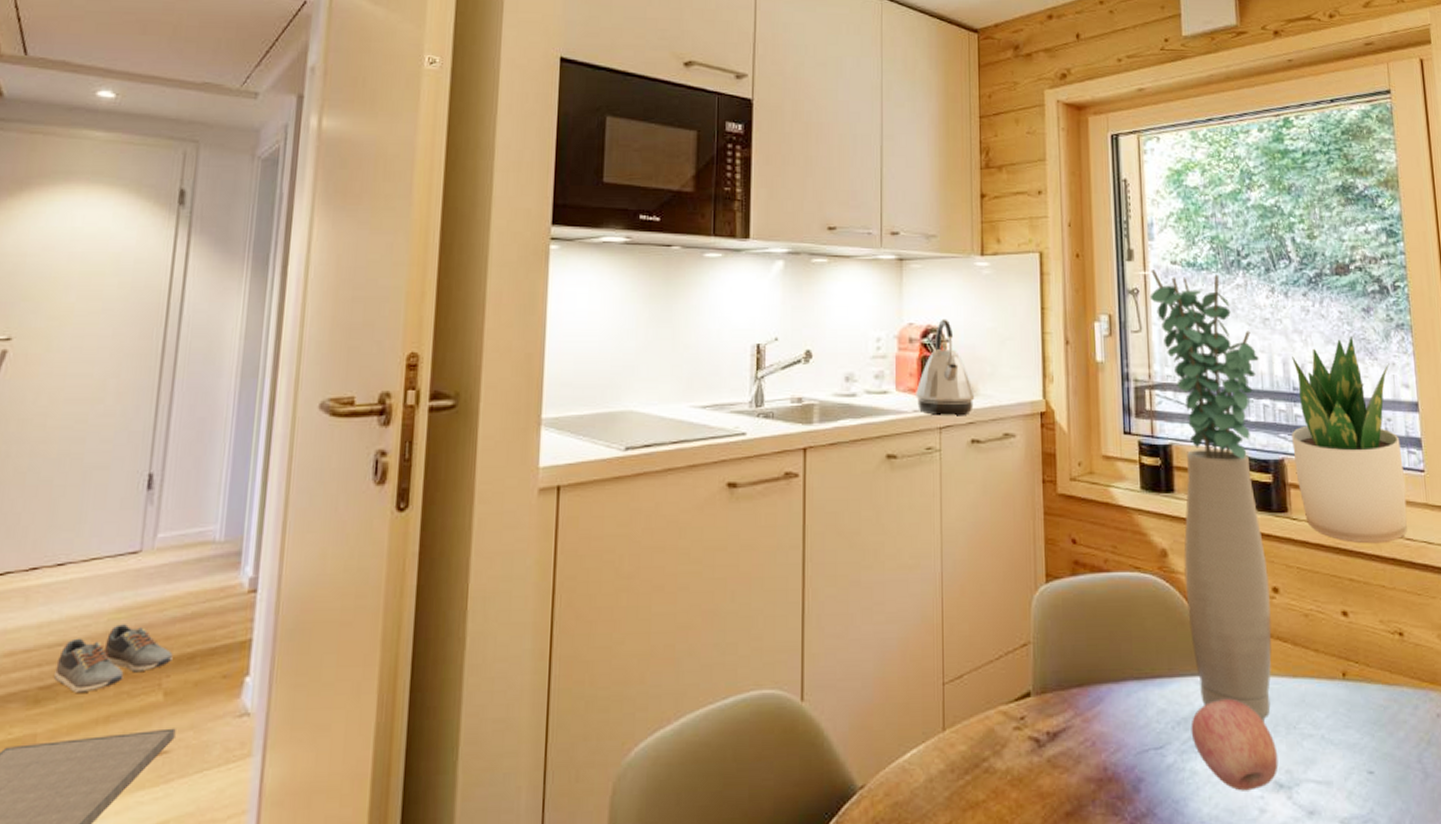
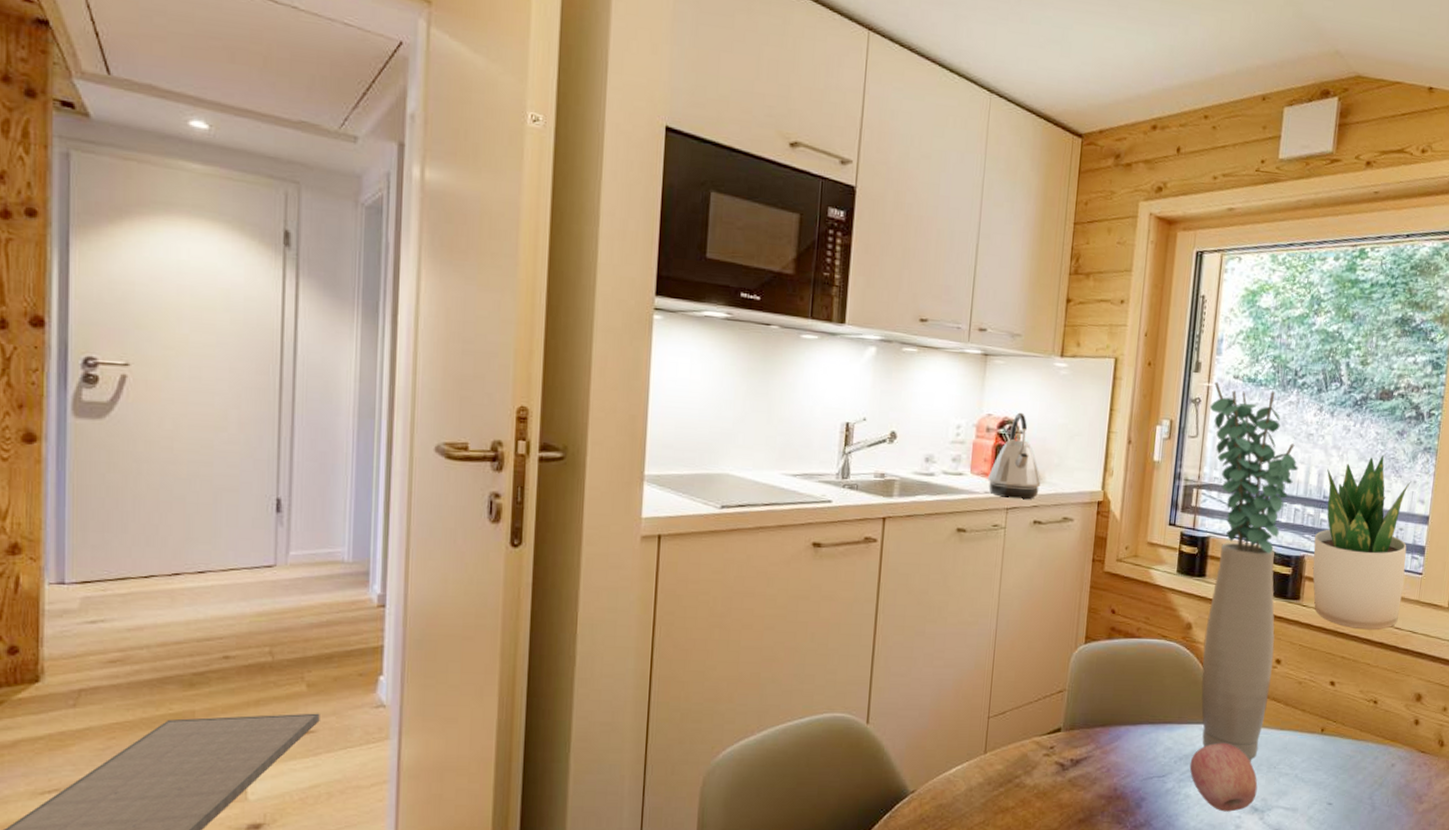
shoe: present [54,624,173,692] -> none [206,626,312,680]

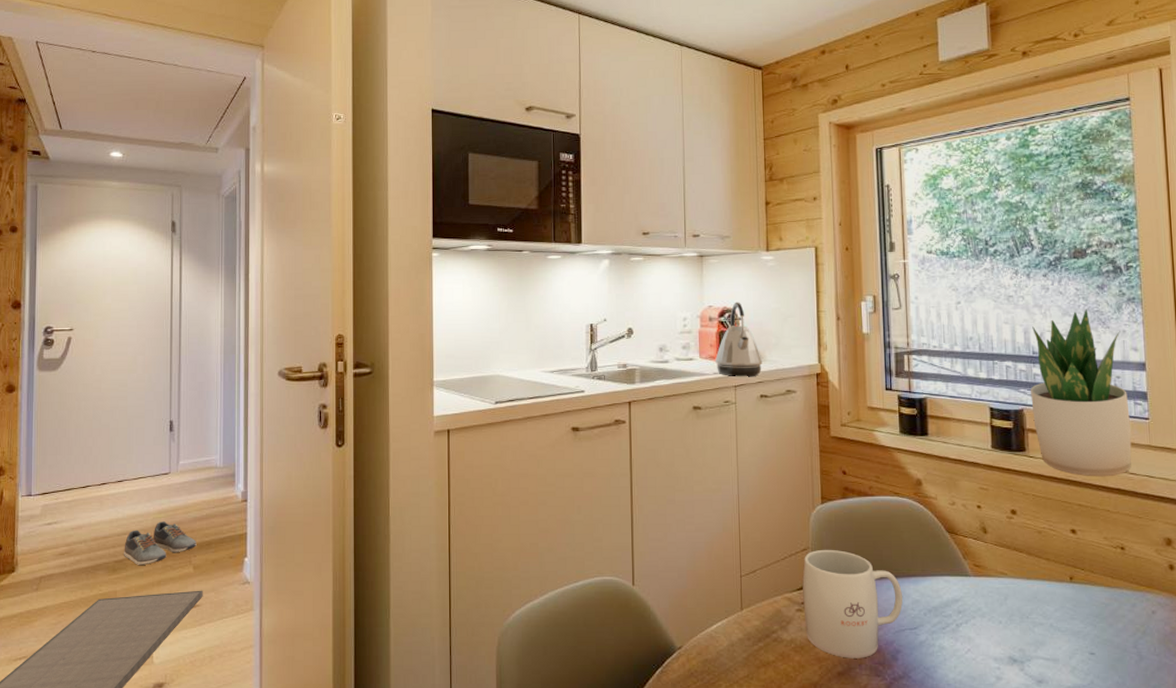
shoe: none [206,626,312,680] -> present [124,521,197,565]
mug: none [1051,692,1156,806] -> present [802,549,903,658]
fruit: present [1189,742,1258,812] -> none [940,593,1013,663]
vase: present [1201,382,1298,762] -> none [908,258,1010,613]

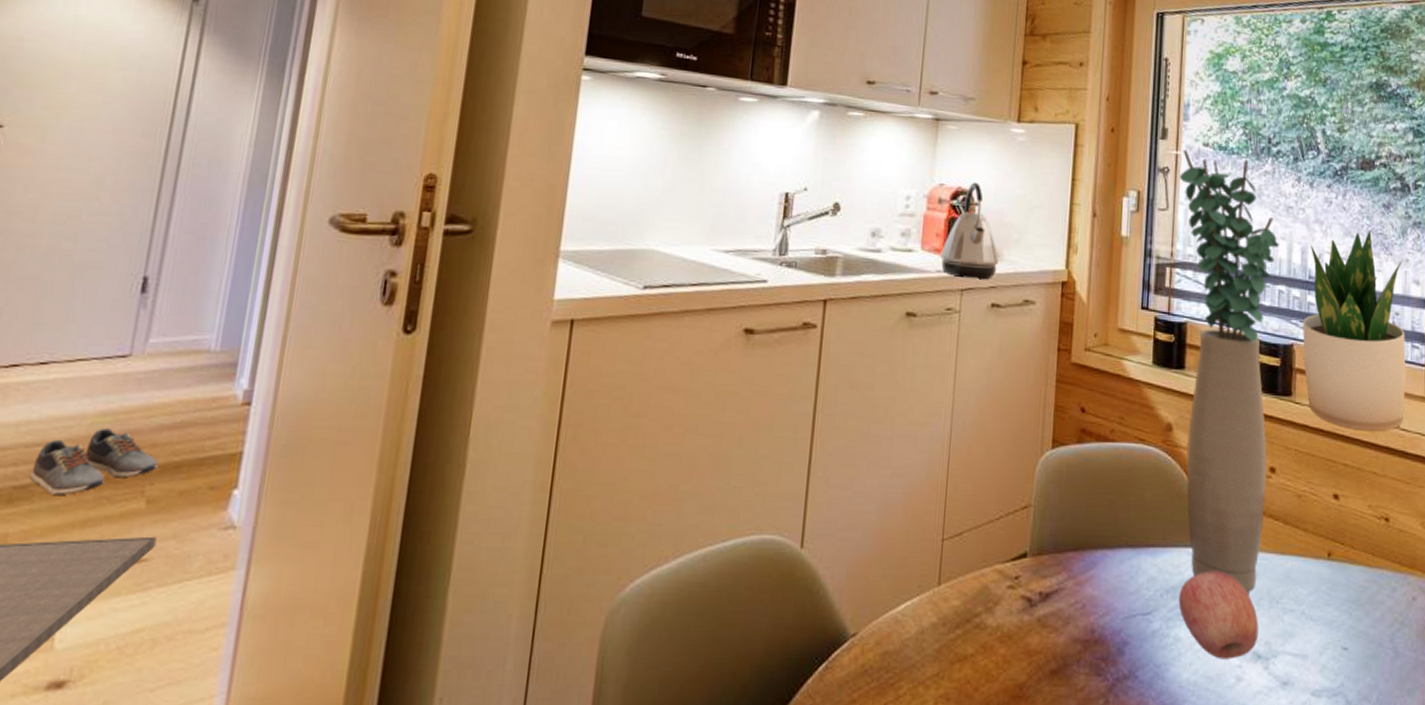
mug: present [802,549,903,658] -> none [1016,507,1137,652]
vase: none [908,258,1010,613] -> present [1179,150,1279,595]
fruit: none [940,593,1013,663] -> present [1178,570,1259,660]

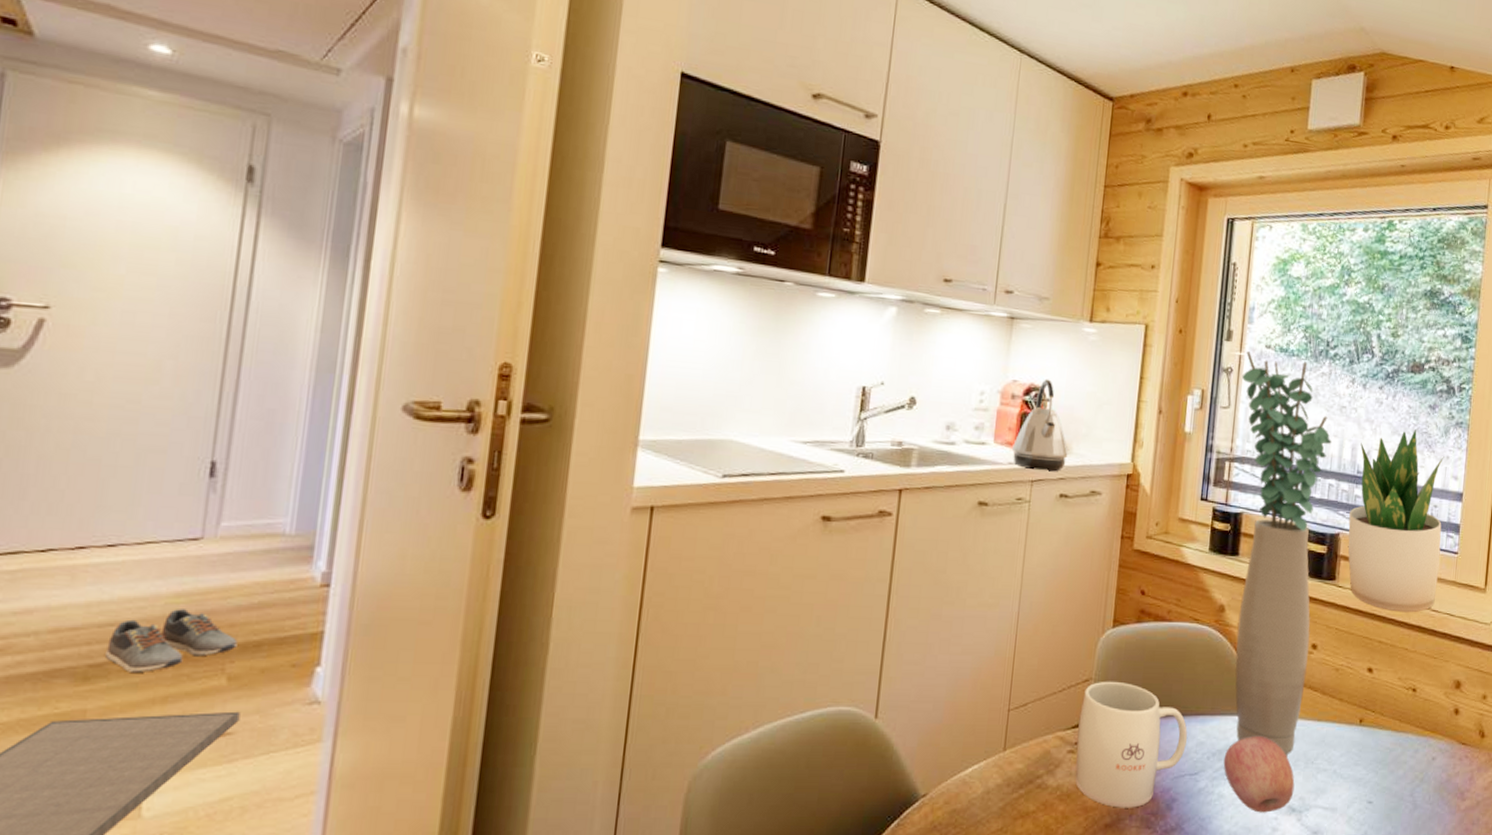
mug: none [1016,507,1137,652] -> present [1075,681,1188,808]

